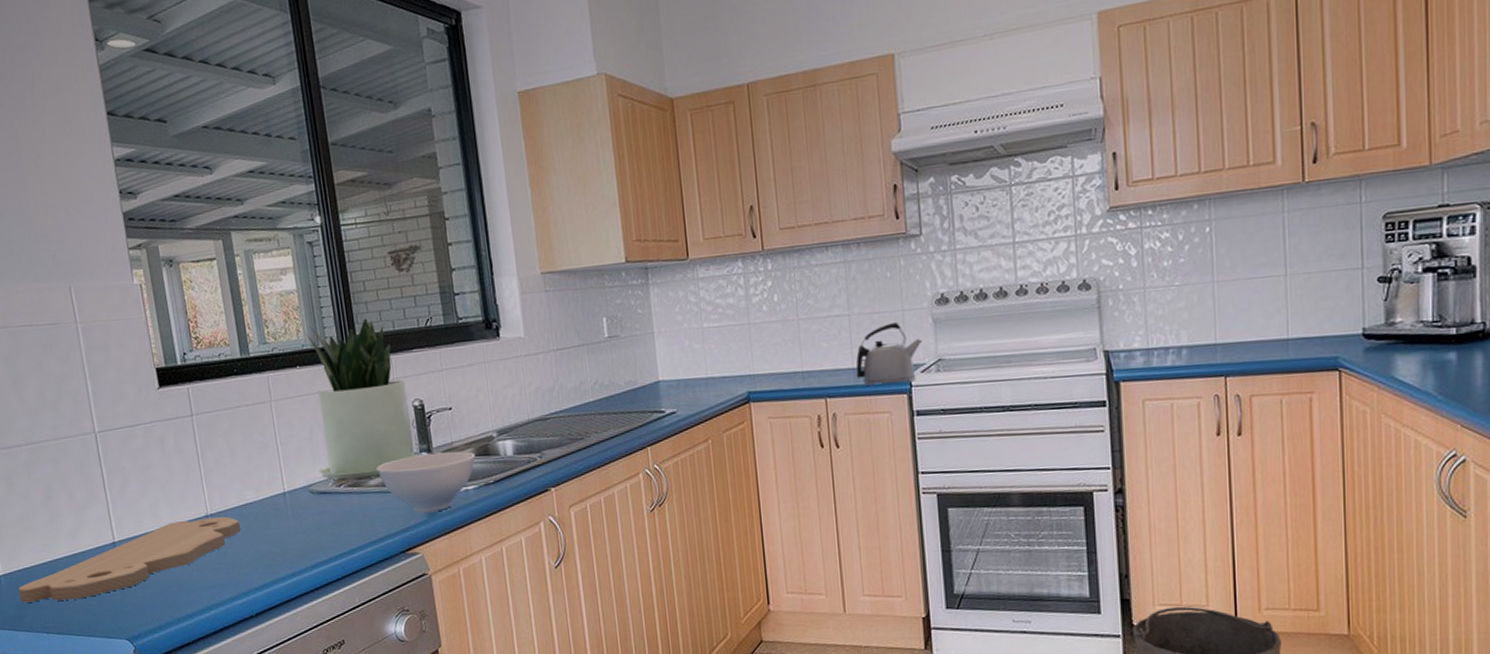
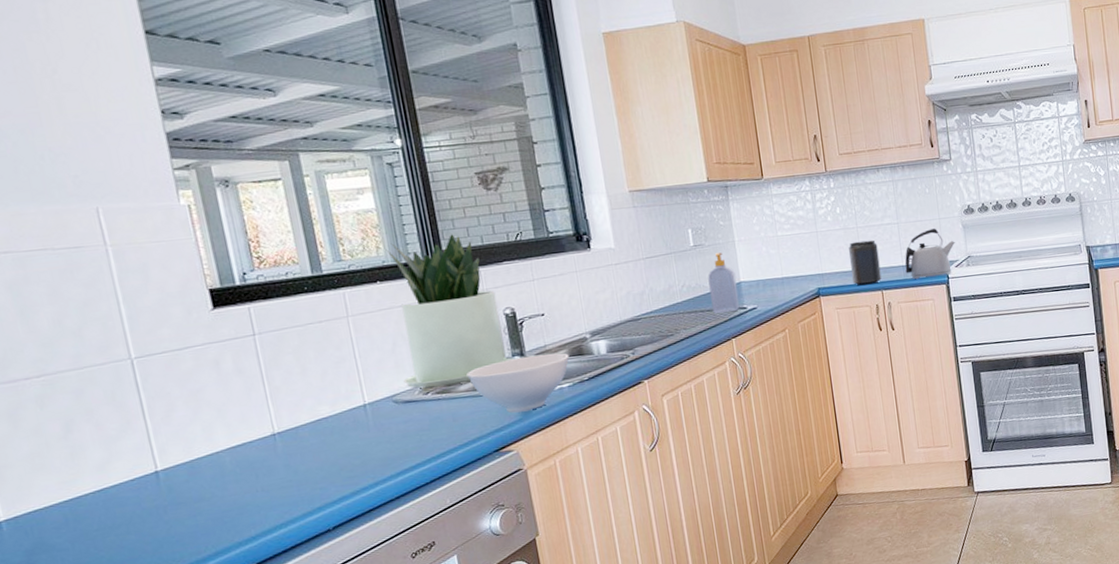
cutting board: present [18,516,241,603] -> none [26,433,314,548]
soap bottle: none [622,346,658,418] -> present [708,252,740,315]
soda can: none [787,335,826,391] -> present [849,239,882,286]

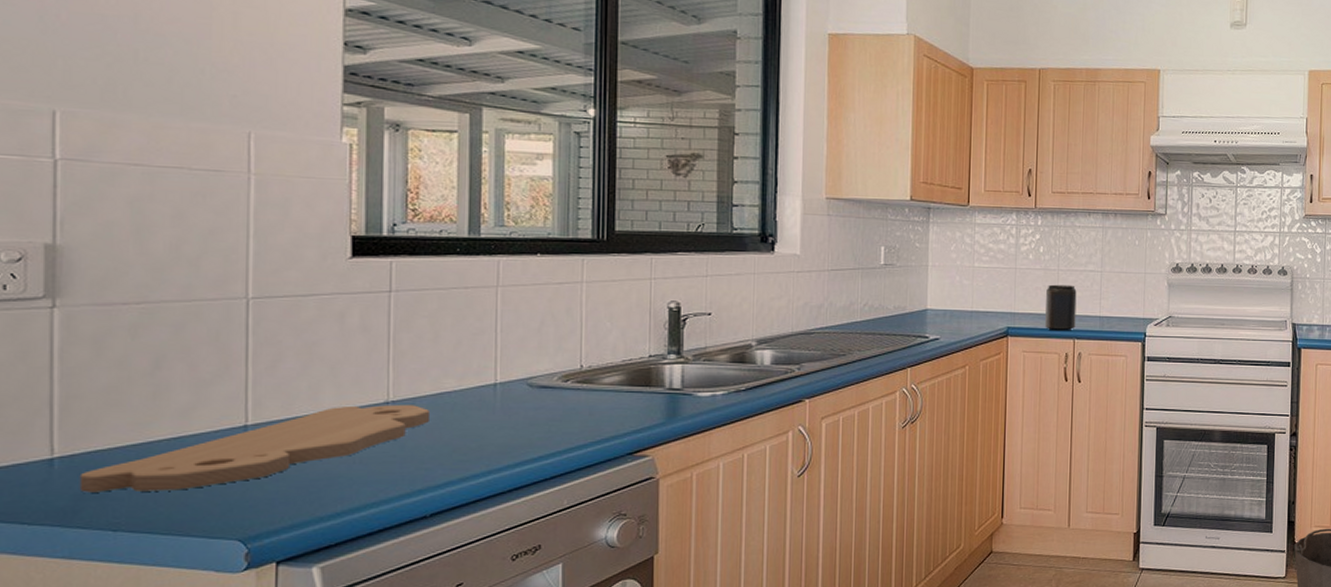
cutting board: none [26,433,314,548] -> present [79,405,429,493]
planter: present [385,234,515,389] -> none [543,215,671,375]
bowl: present [466,353,570,414] -> none [614,356,730,415]
soap bottle: present [708,252,740,315] -> none [892,275,923,340]
kettle: present [905,228,956,280] -> none [1102,282,1159,333]

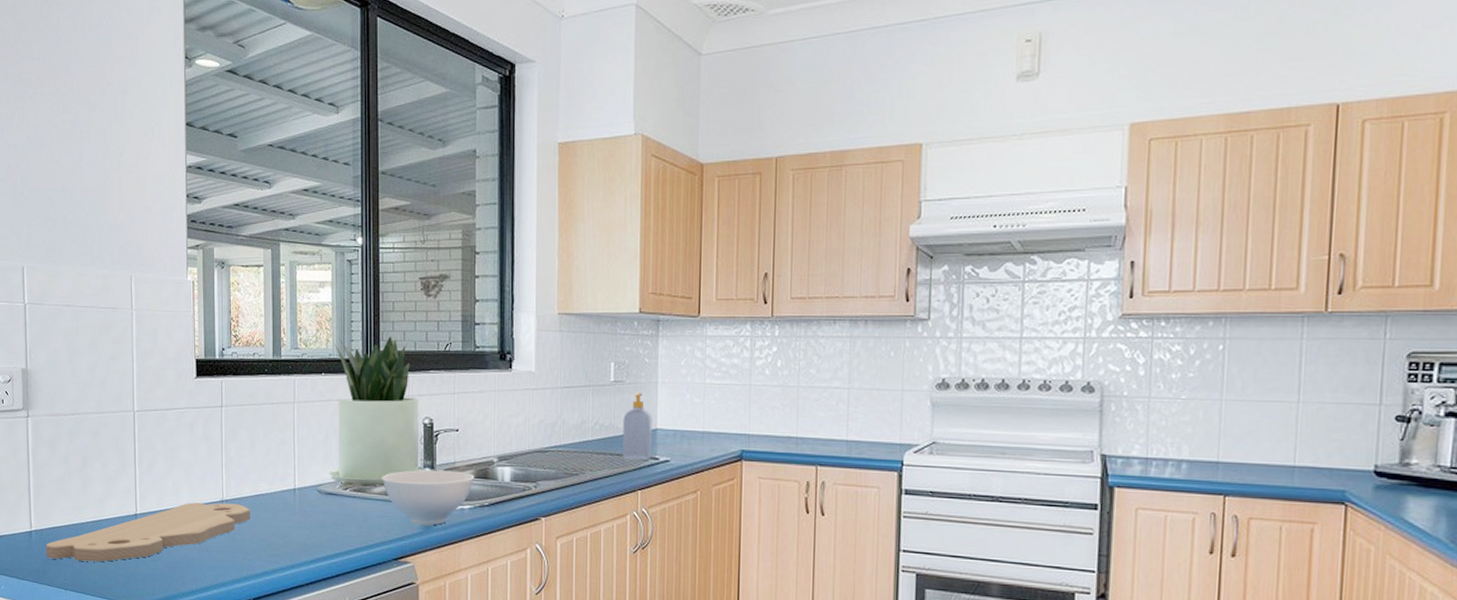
planter: none [543,215,671,375] -> present [329,336,426,486]
bowl: none [614,356,730,415] -> present [382,469,475,526]
soap bottle: none [892,275,923,340] -> present [622,393,653,461]
soda can: present [1045,284,1077,331] -> none [783,403,820,457]

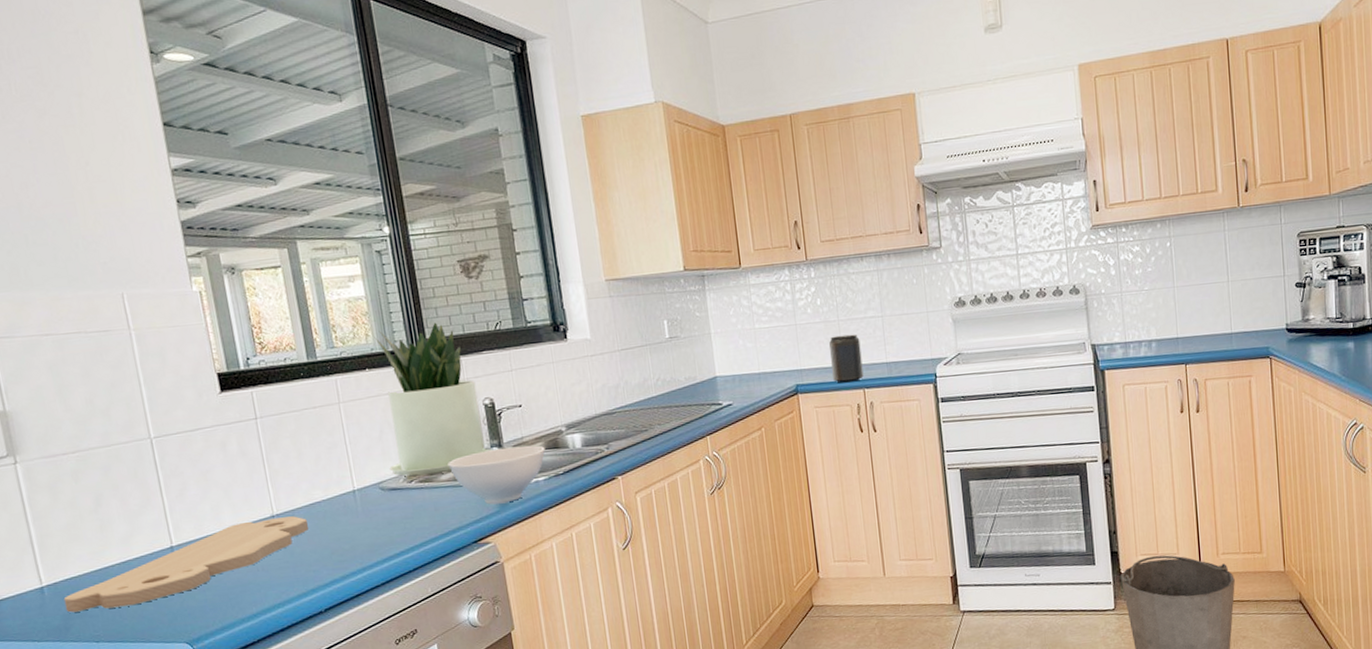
soap bottle: present [622,393,653,461] -> none [683,345,715,410]
soda can: none [783,403,820,457] -> present [829,334,864,383]

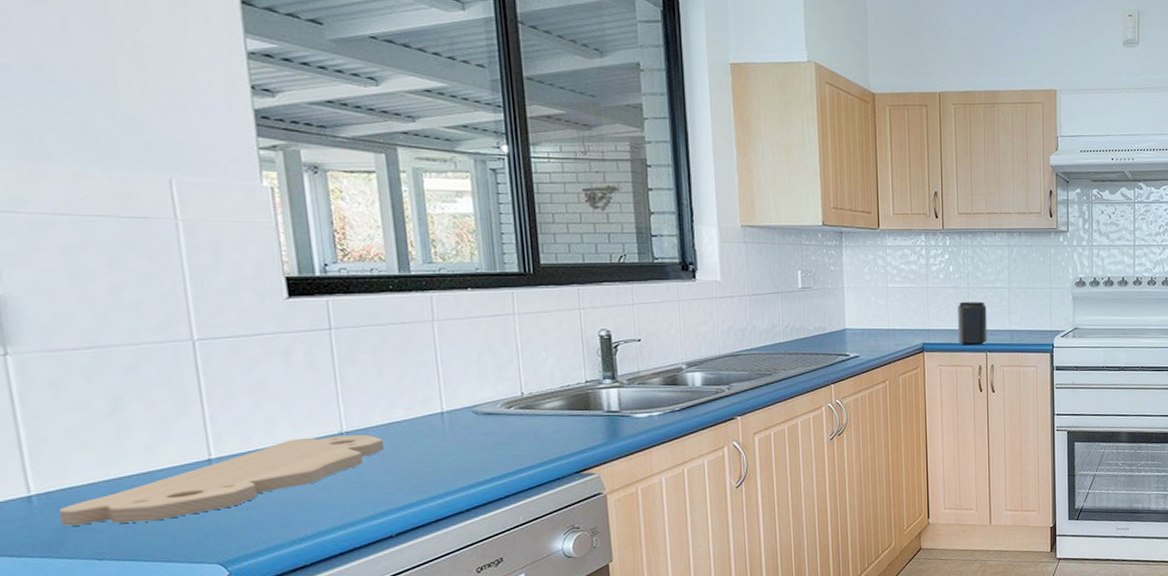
planter: present [374,322,494,477] -> none [480,248,606,402]
bowl: present [448,445,545,505] -> none [553,380,663,436]

